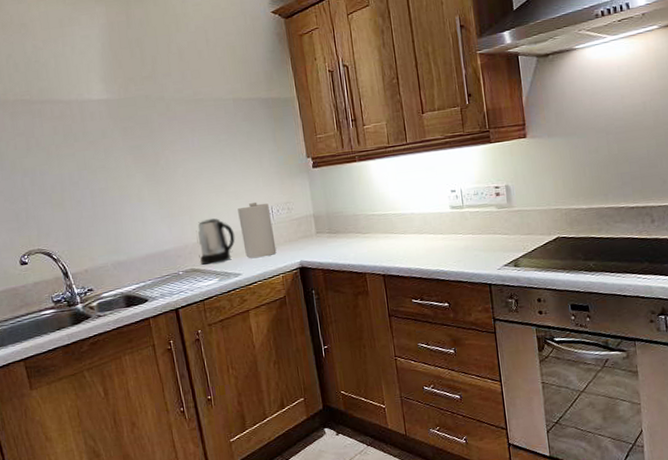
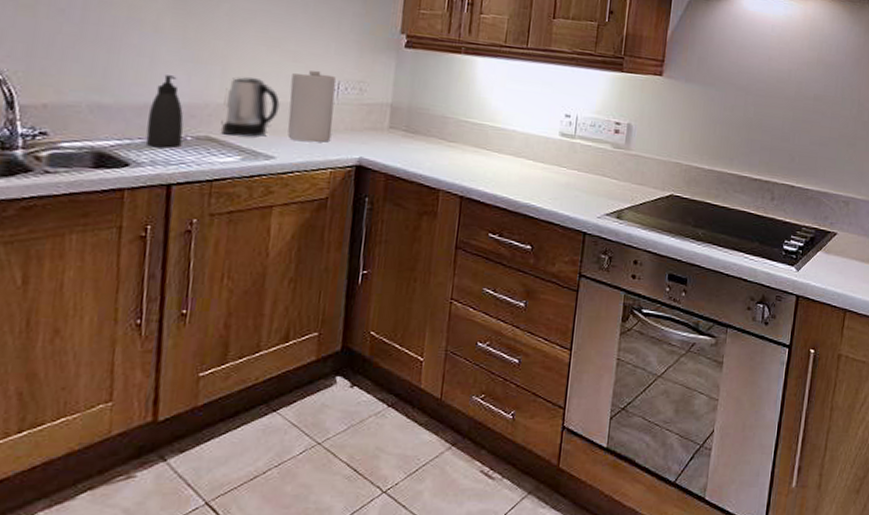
soap dispenser: none [150,230,177,285] -> present [145,75,184,148]

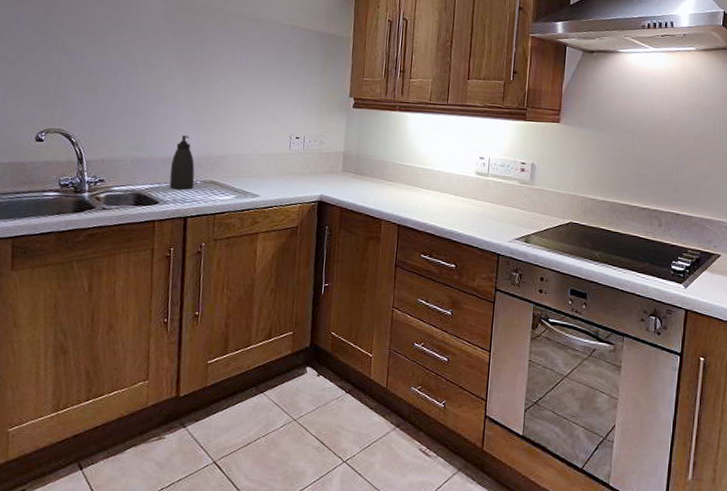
kettle: present [220,76,280,137] -> none [220,134,262,180]
paper towel holder: present [287,70,336,143] -> none [268,128,303,184]

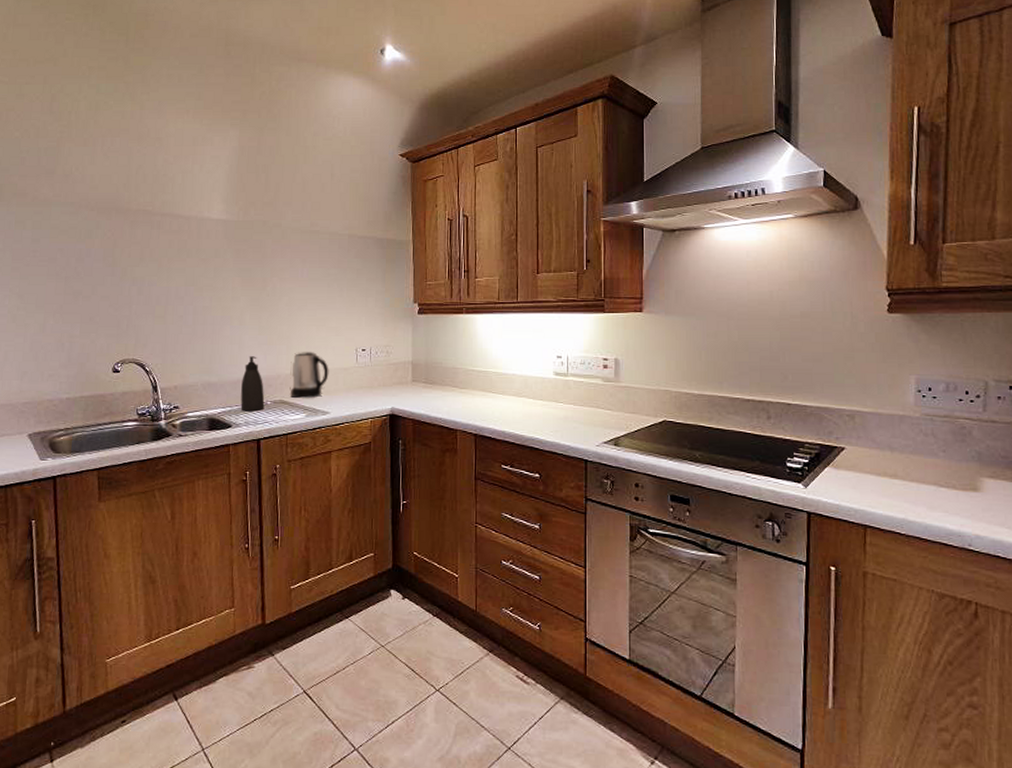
kettle: none [220,134,262,180] -> present [289,351,329,398]

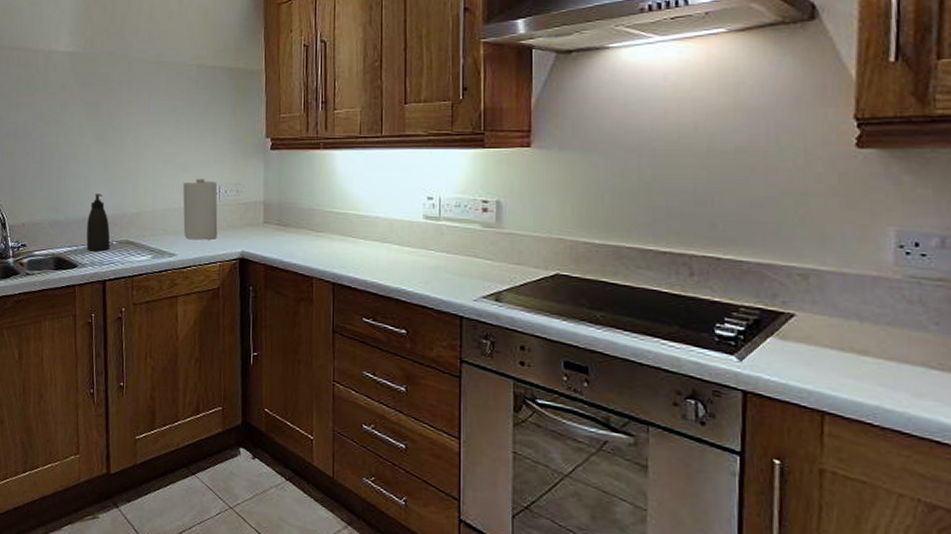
kettle: present [289,351,329,398] -> none [135,189,176,238]
paper towel holder: none [335,340,369,399] -> present [183,178,218,241]

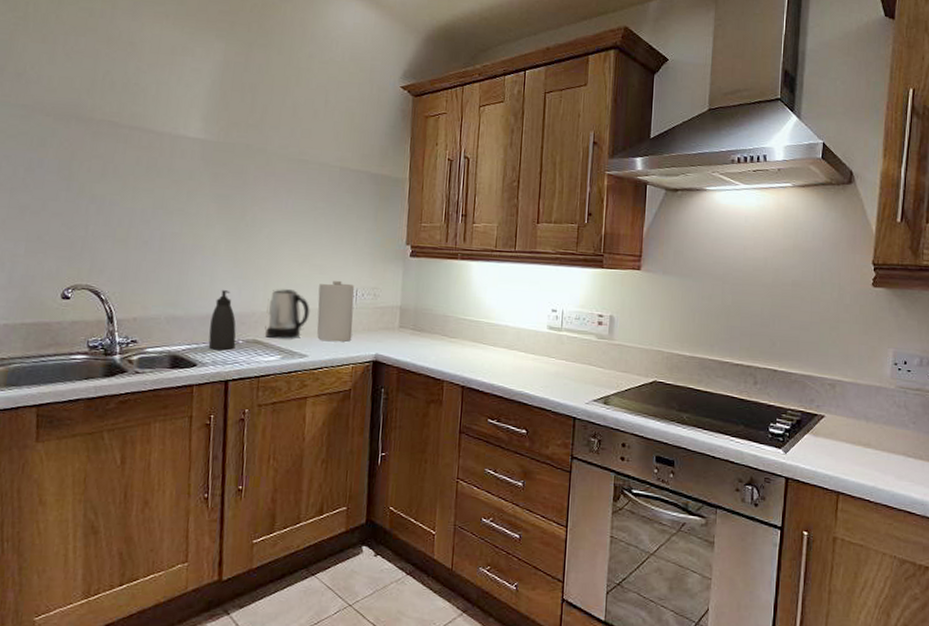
kettle: none [135,189,176,238] -> present [264,288,310,339]

